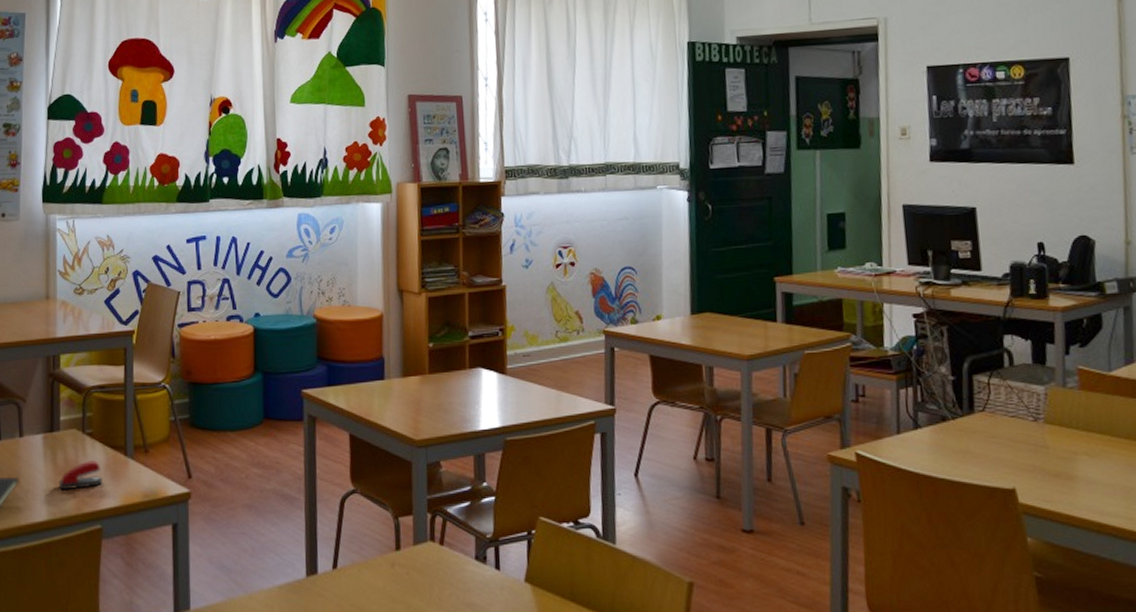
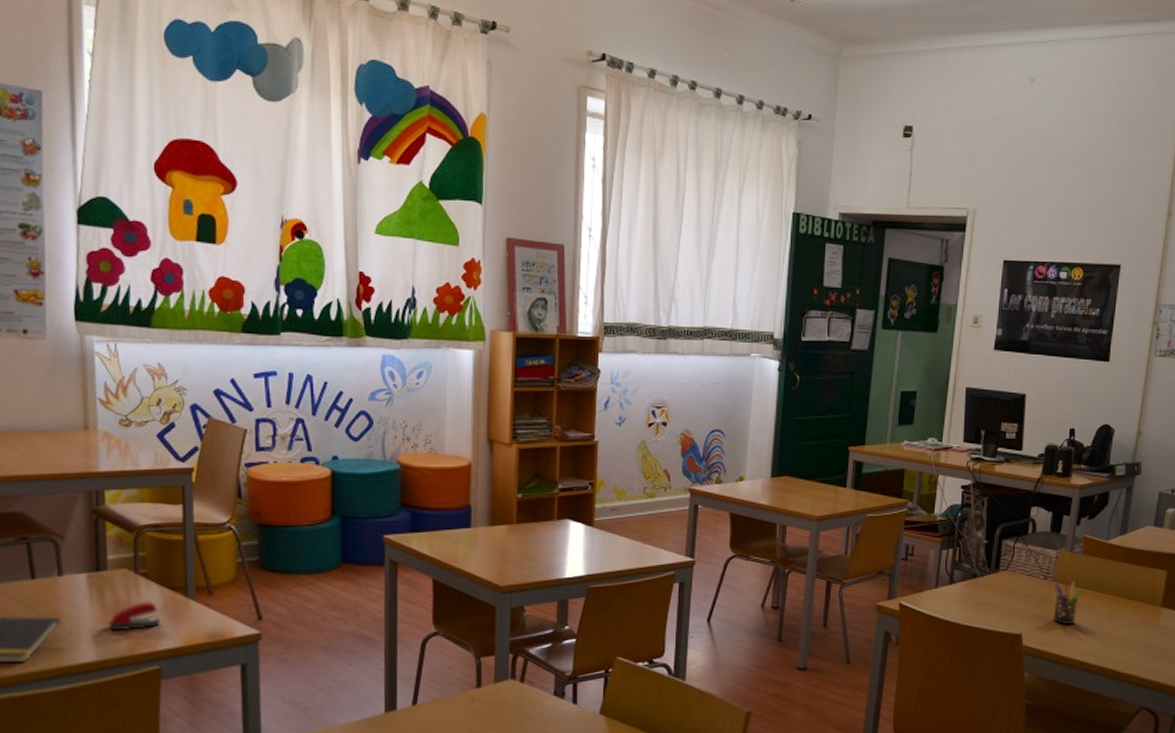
pen holder: none [1047,422,1090,478] -> present [1053,581,1085,625]

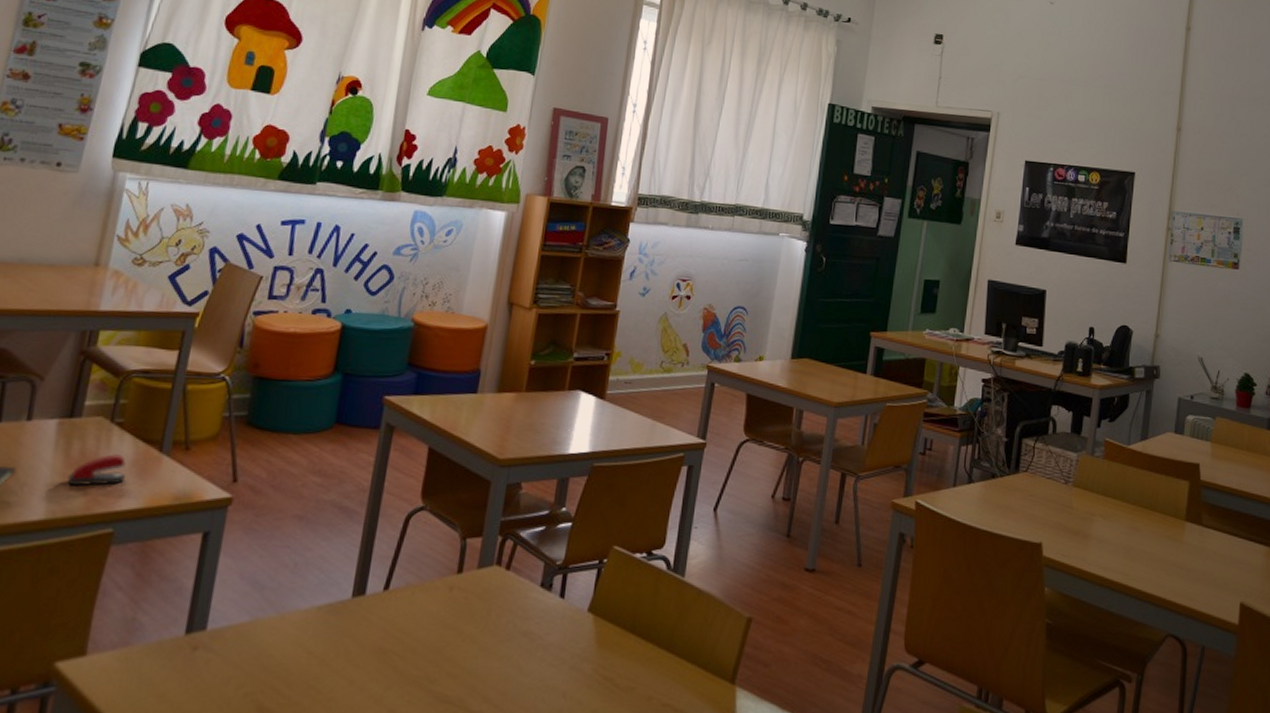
pen holder: present [1053,581,1085,625] -> none [1074,487,1106,536]

